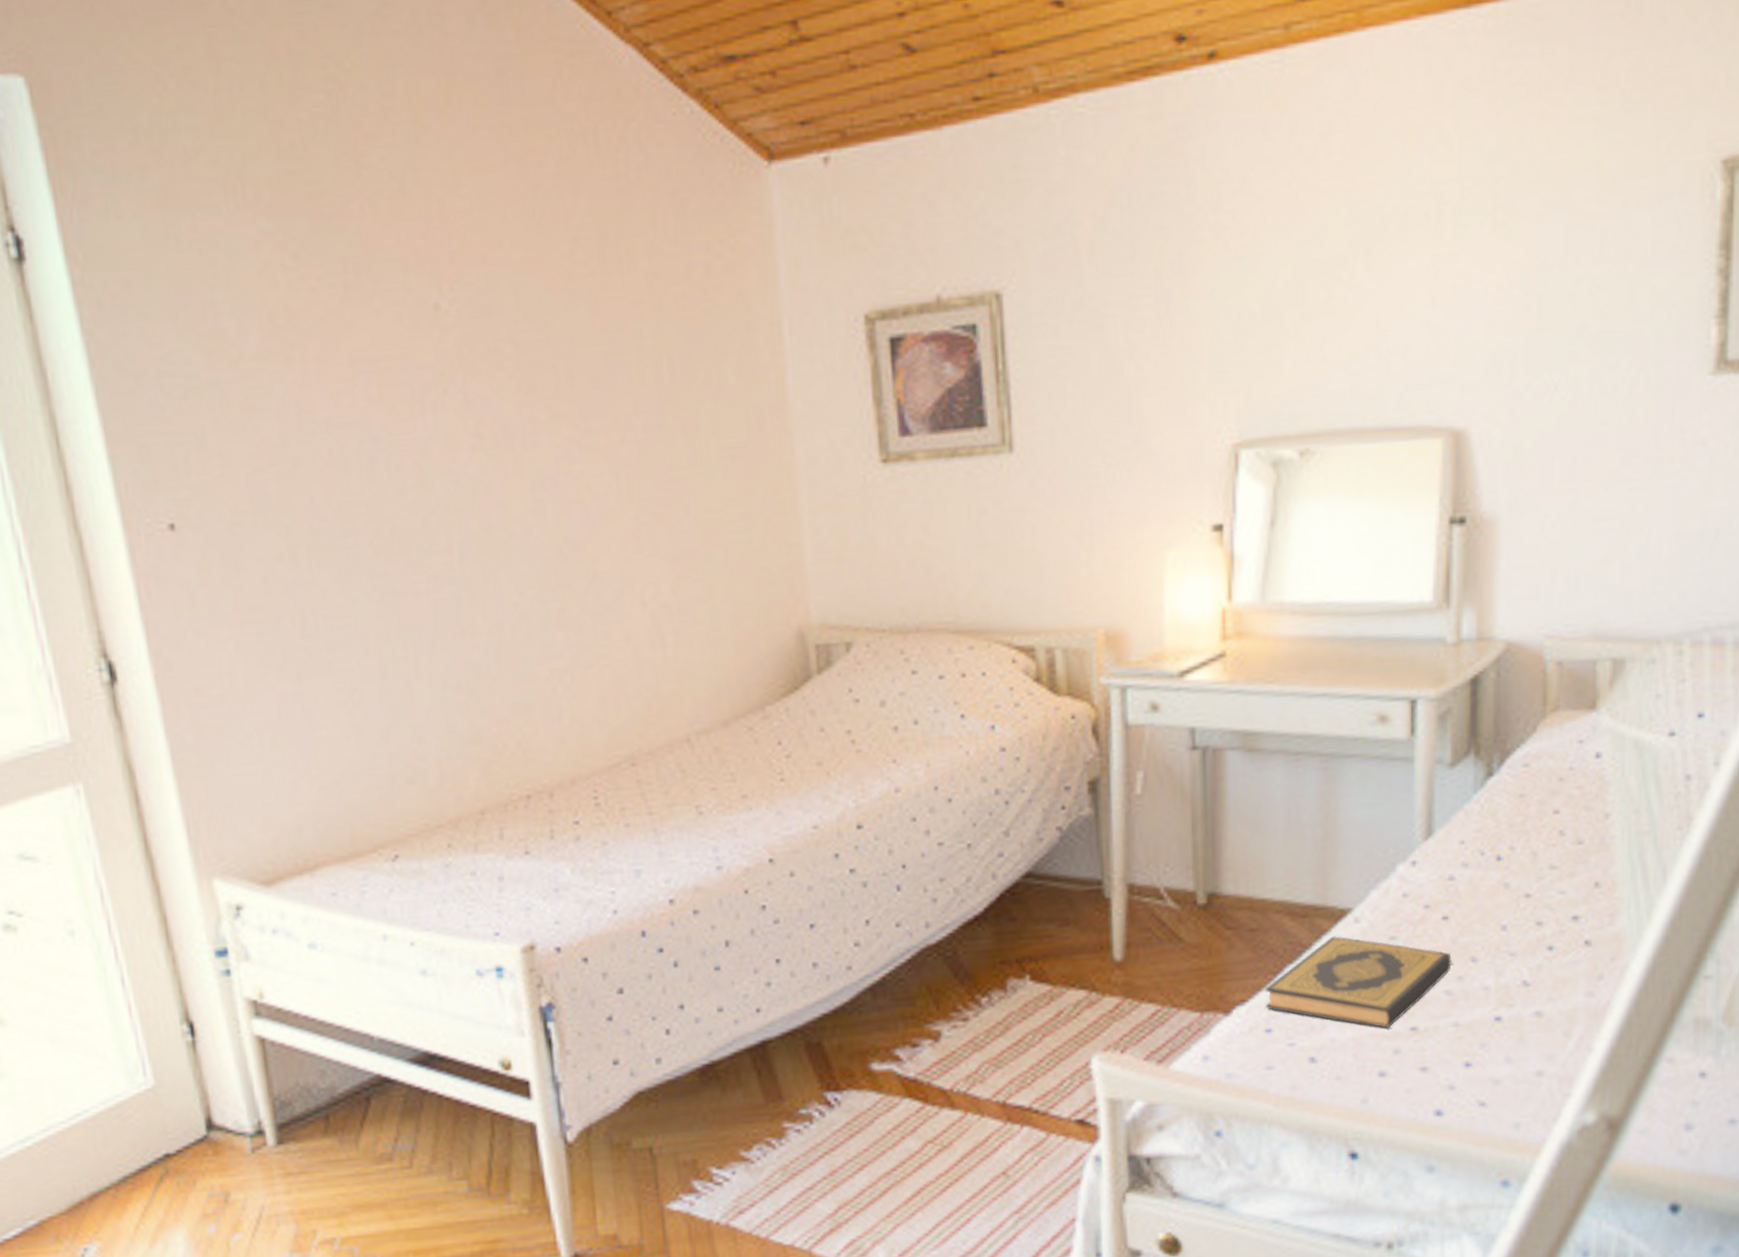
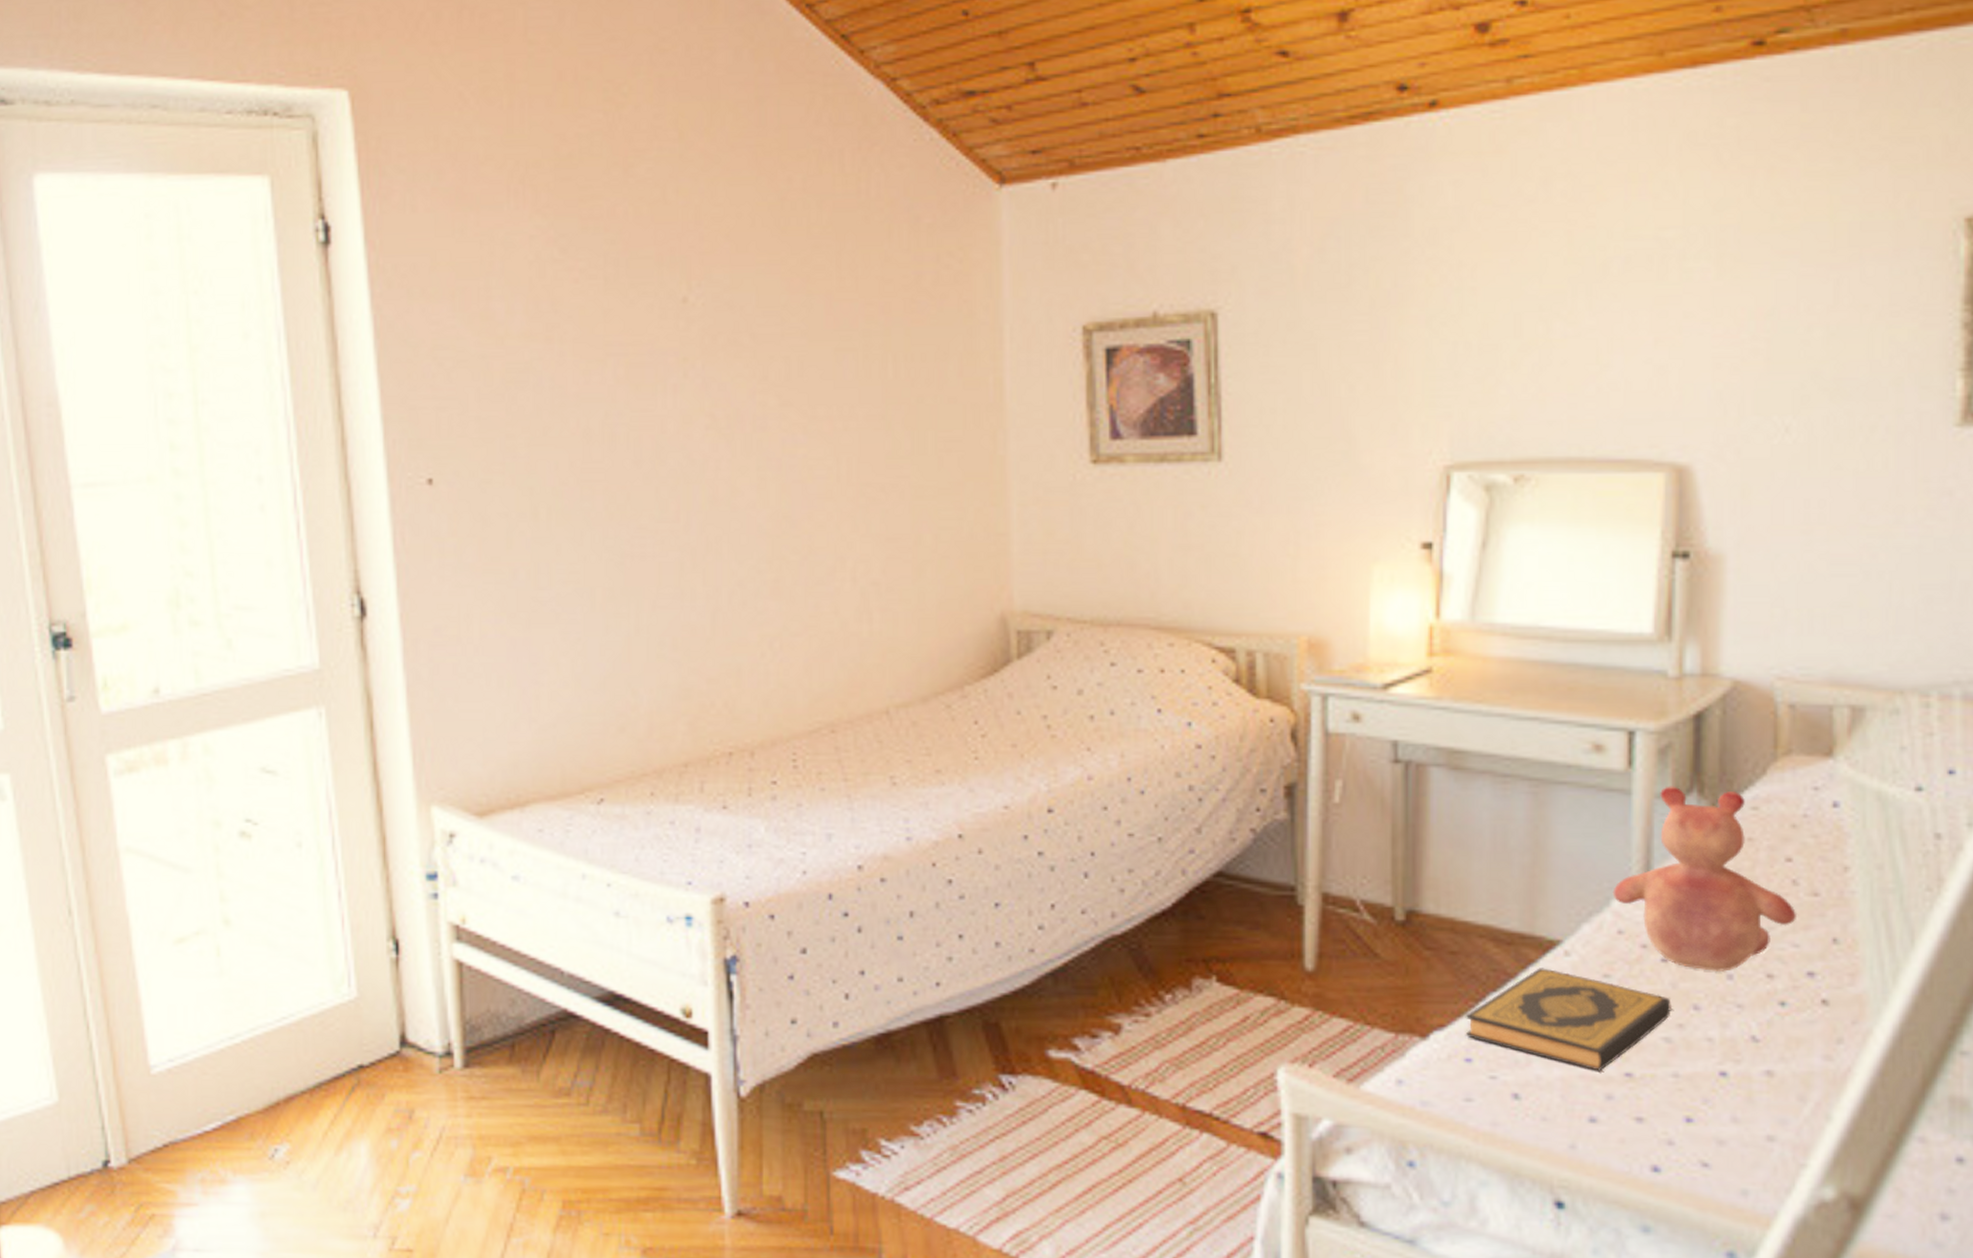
teddy bear: none [1398,750,1564,925] -> present [1613,786,1798,973]

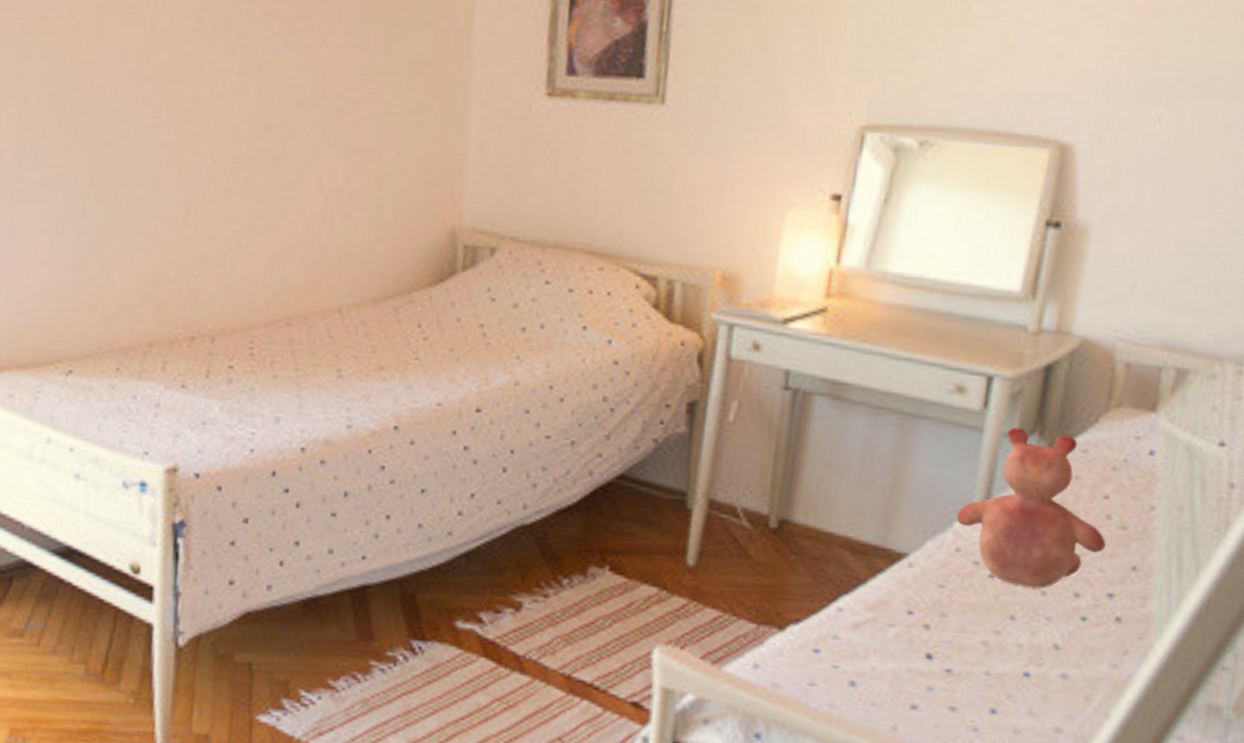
hardback book: present [1465,968,1673,1071] -> none [816,576,993,667]

